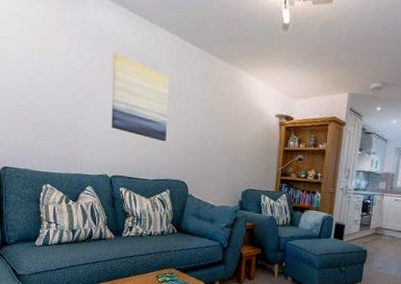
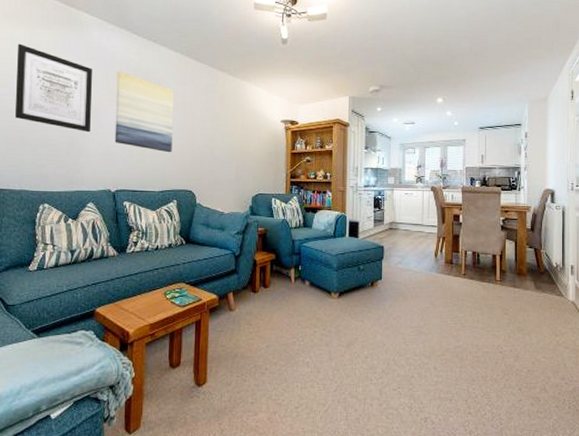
wall art: none [15,16,90,116] -> present [14,43,93,133]

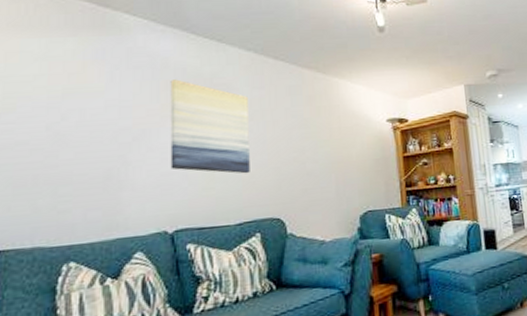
wall art: present [14,43,93,133] -> none [24,56,138,160]

